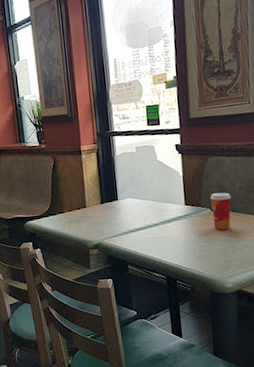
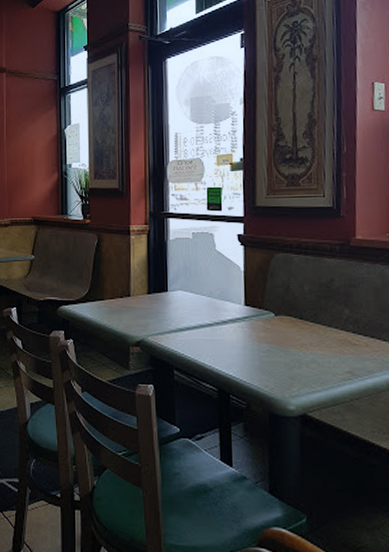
paper cup: present [210,192,231,230] -> none [274,295,299,339]

